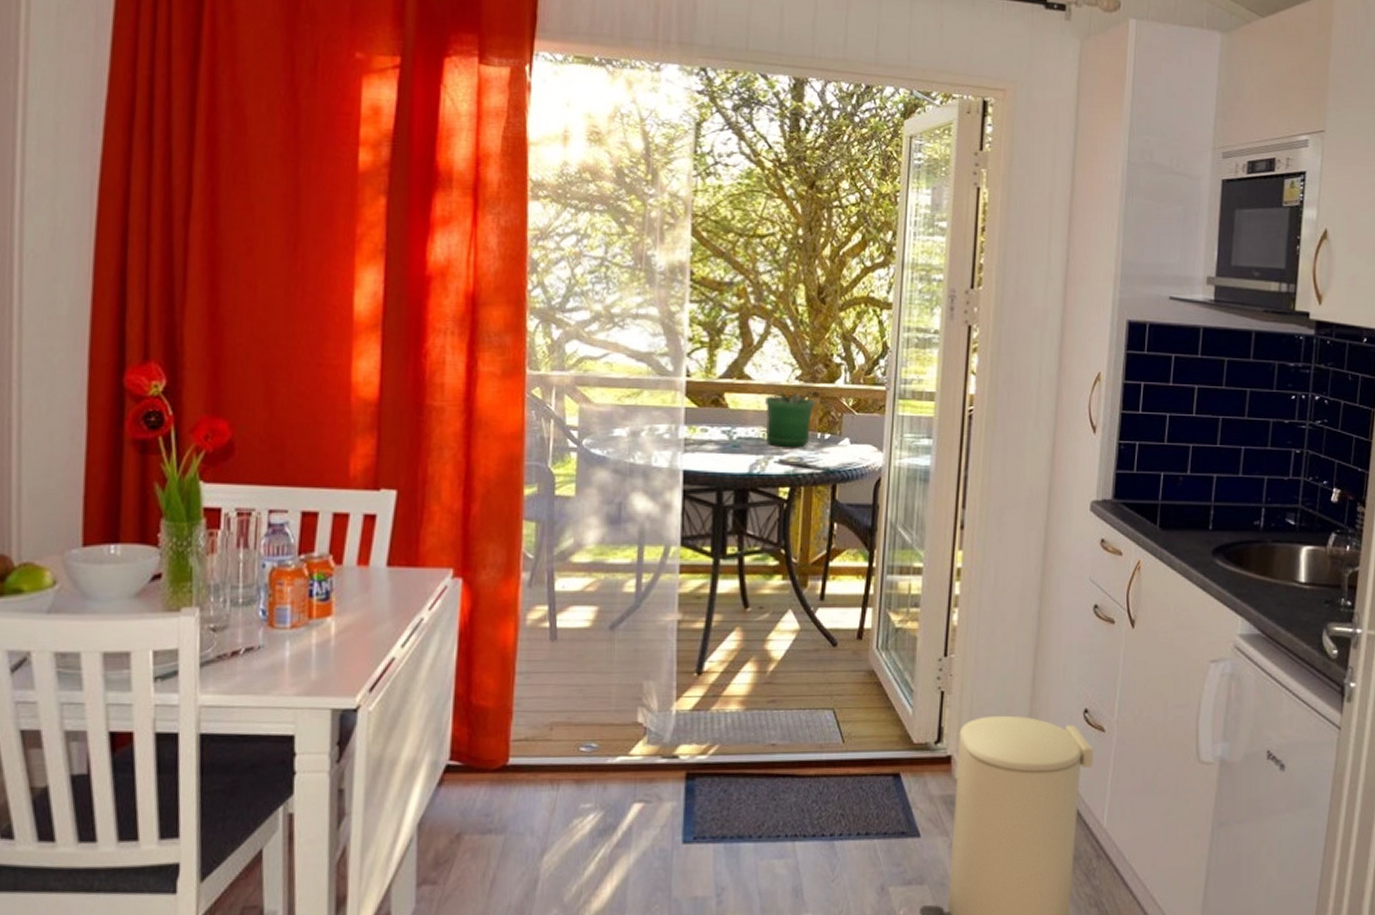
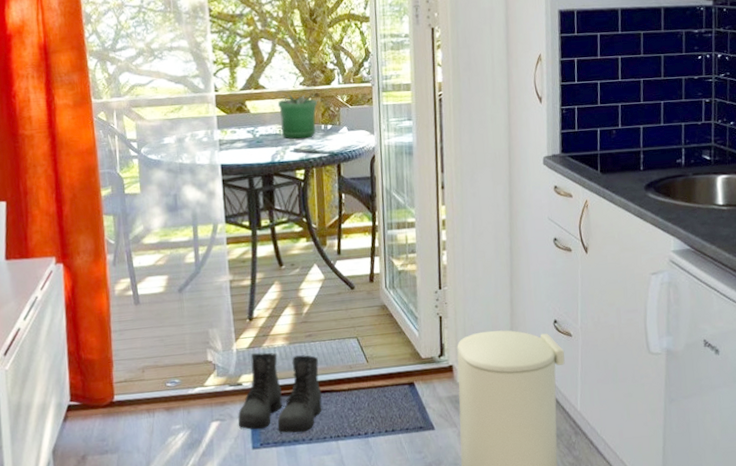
boot: none [667,718,782,826] -> present [238,352,322,433]

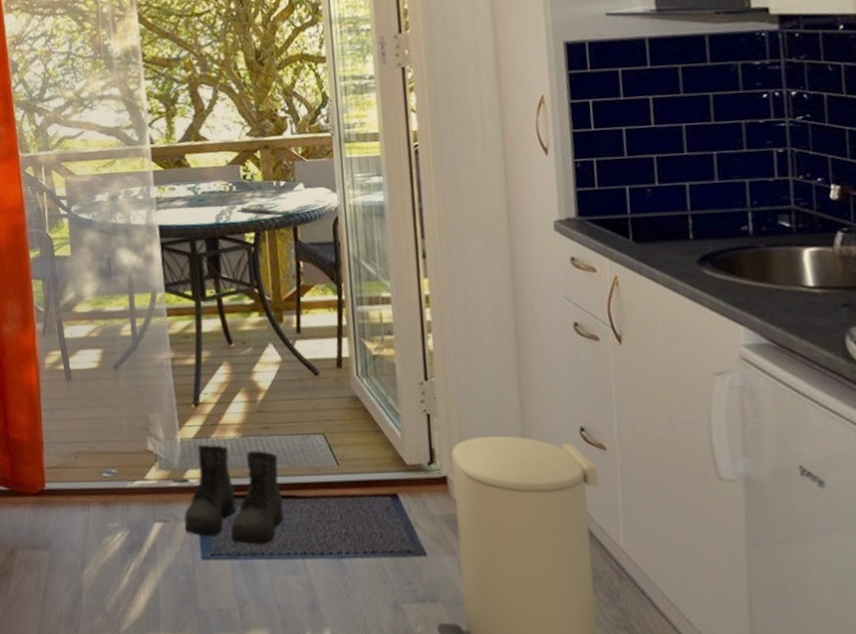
planter: present [277,93,323,139] -> none [221,145,274,197]

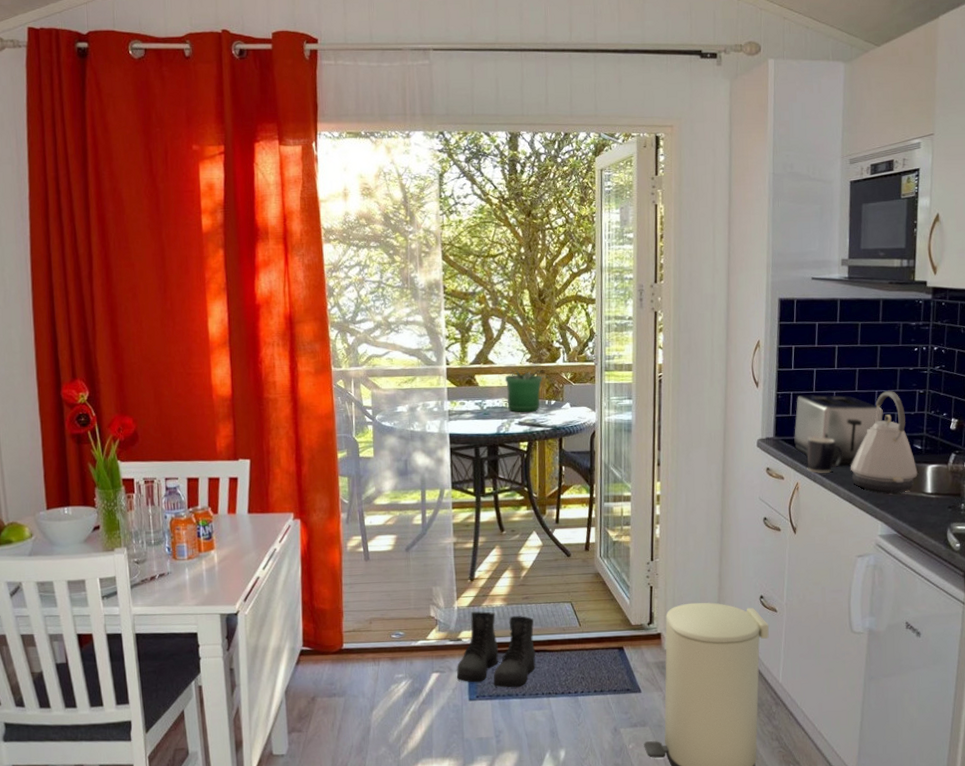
planter: none [221,145,274,197] -> present [505,369,548,412]
toaster: none [602,159,729,254] -> present [793,394,883,467]
mug: none [623,215,676,264] -> present [807,437,842,474]
kettle: none [689,151,790,288] -> present [850,390,918,493]

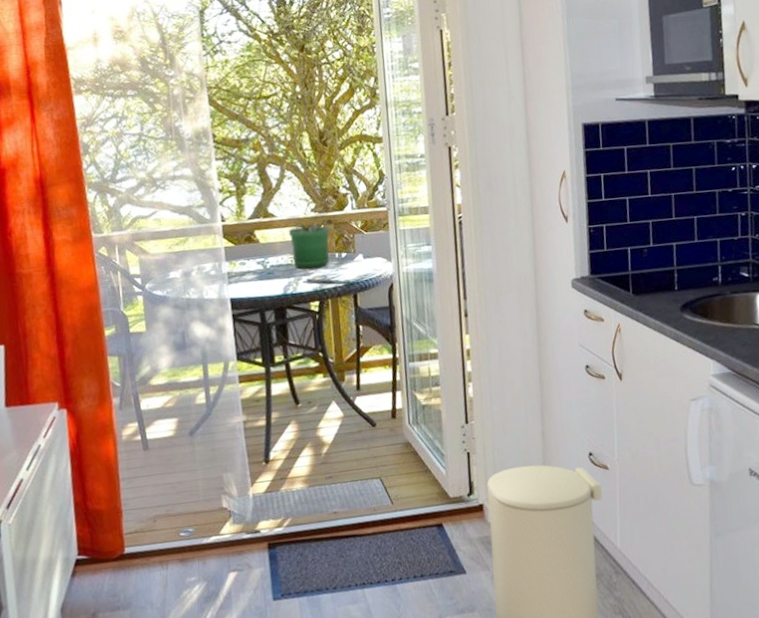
boot: present [456,611,536,688] -> none [256,497,346,582]
toaster: present [793,394,883,467] -> none [610,224,705,303]
mug: present [807,437,842,474] -> none [625,271,665,313]
kettle: present [850,390,918,493] -> none [674,215,748,328]

